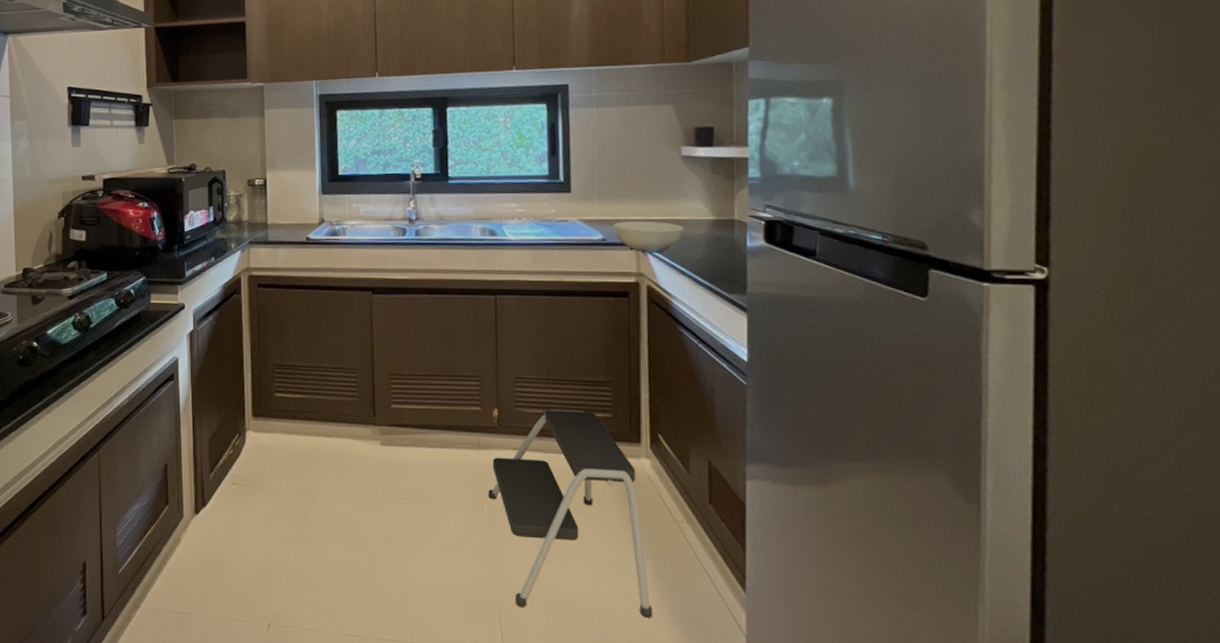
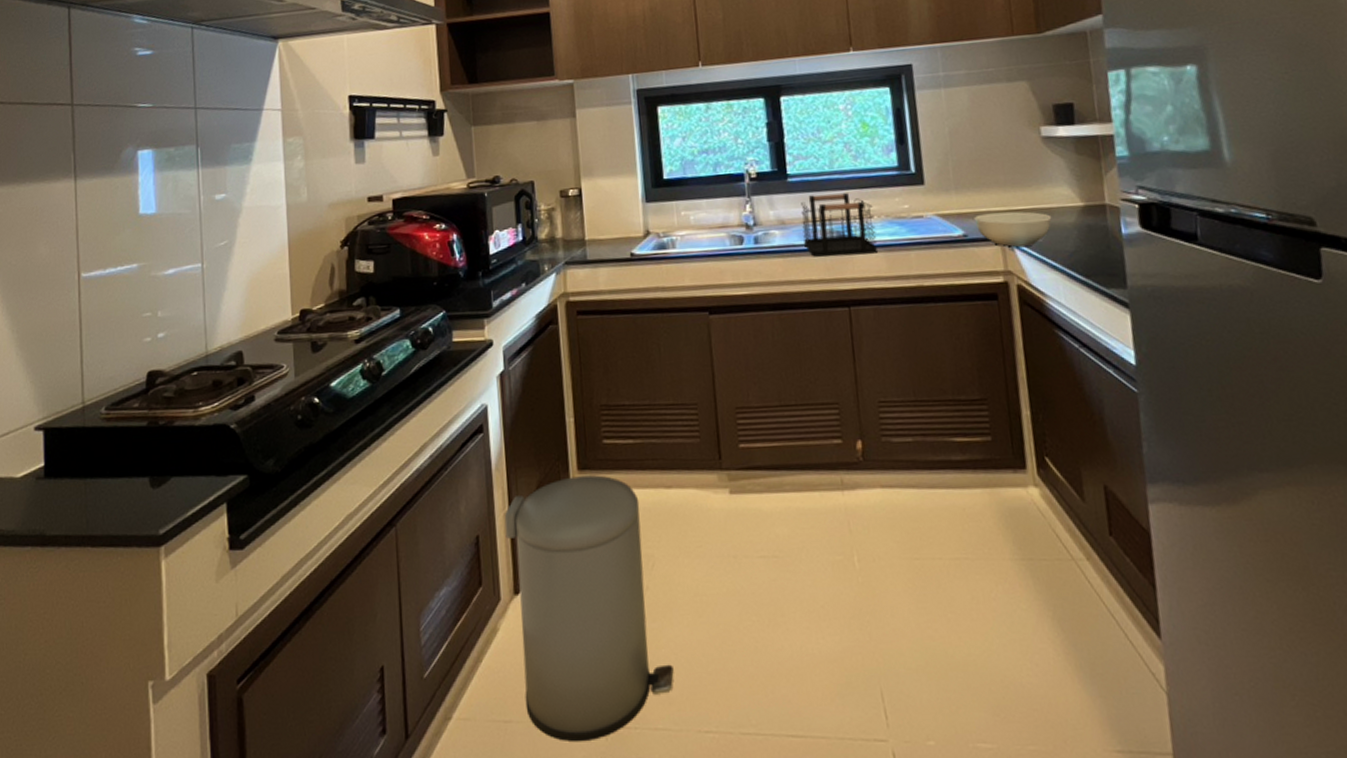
pedal bin: none [189,422,325,634] -> present [504,475,674,741]
dish rack: none [458,196,525,252] -> present [800,193,877,258]
step stool: present [488,409,653,618] -> none [857,435,1059,680]

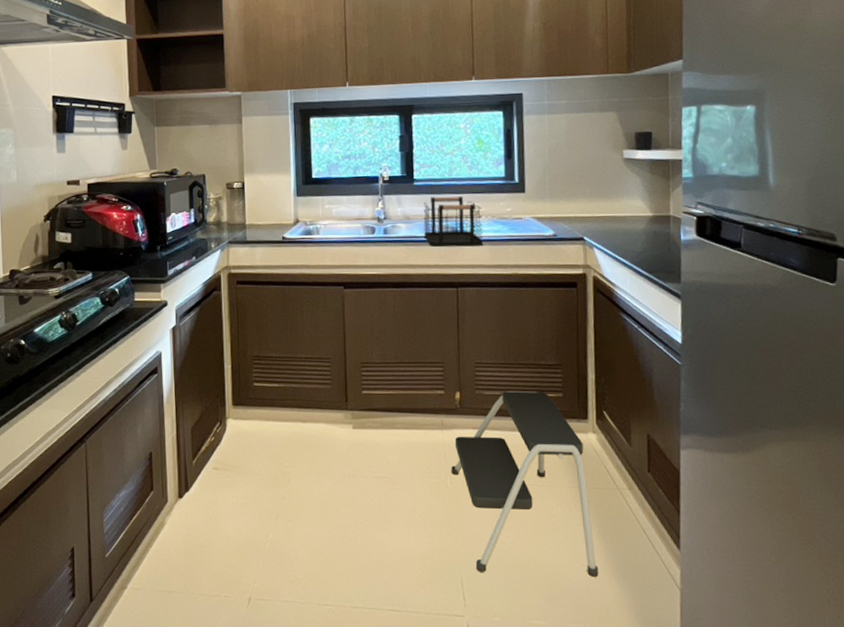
pedal bin: present [504,475,674,741] -> none [172,410,302,608]
step stool: none [857,435,1059,680] -> present [451,390,599,577]
bowl: present [974,211,1052,247] -> none [563,217,626,246]

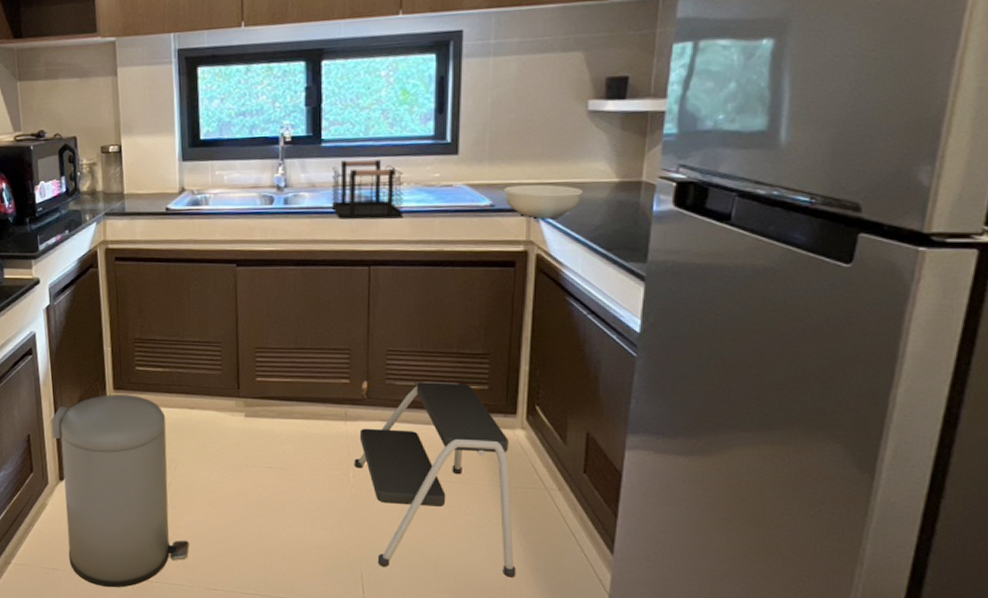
pedal bin: none [172,410,302,608] -> present [51,395,189,587]
bowl: none [563,217,626,246] -> present [504,184,583,219]

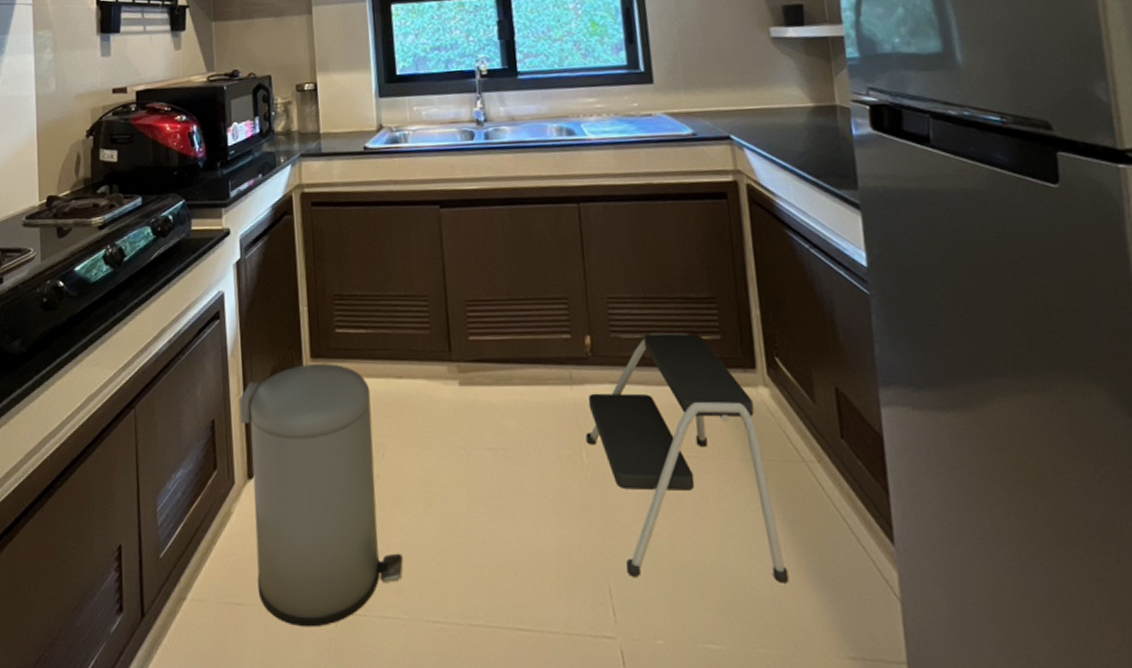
dish rack: present [331,160,404,220] -> none [530,91,606,154]
bowl: present [504,184,583,219] -> none [703,111,782,147]

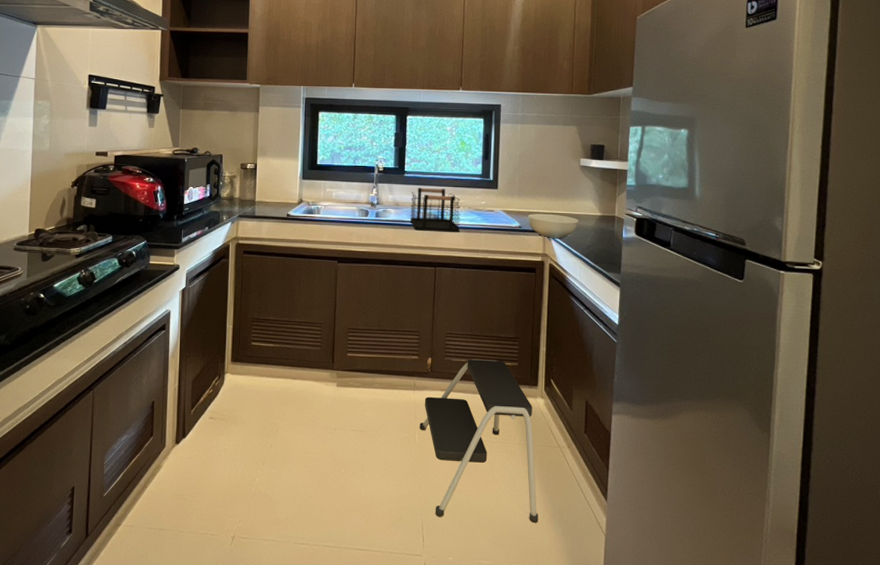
pedal bin: present [239,363,403,626] -> none [174,366,283,545]
dish rack: none [530,91,606,154] -> present [410,188,461,233]
bowl: none [703,111,782,147] -> present [528,213,579,238]

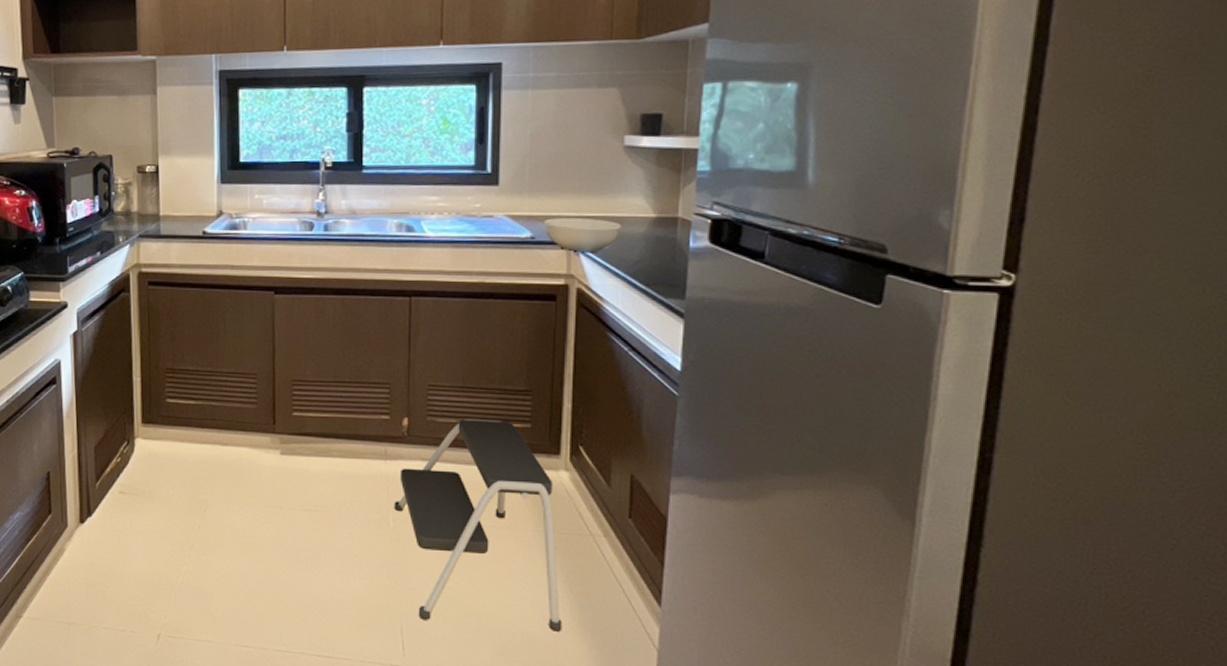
dish rack: present [410,188,461,233] -> none [372,188,445,250]

